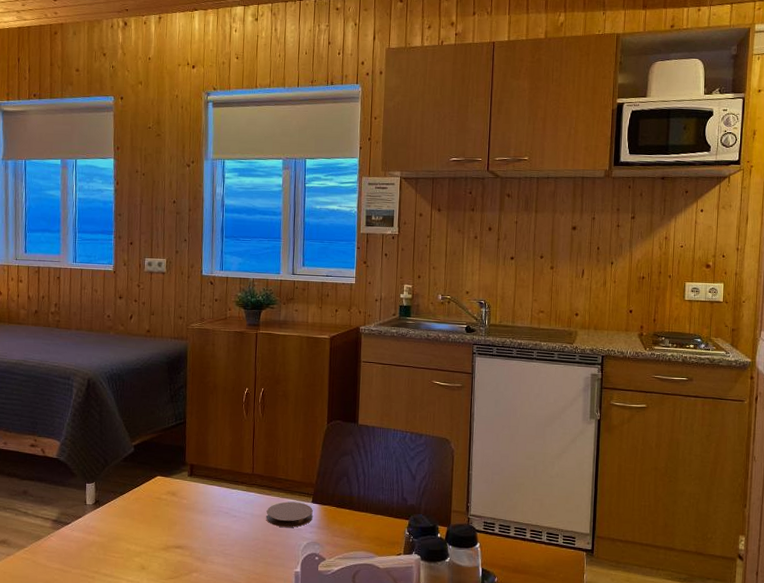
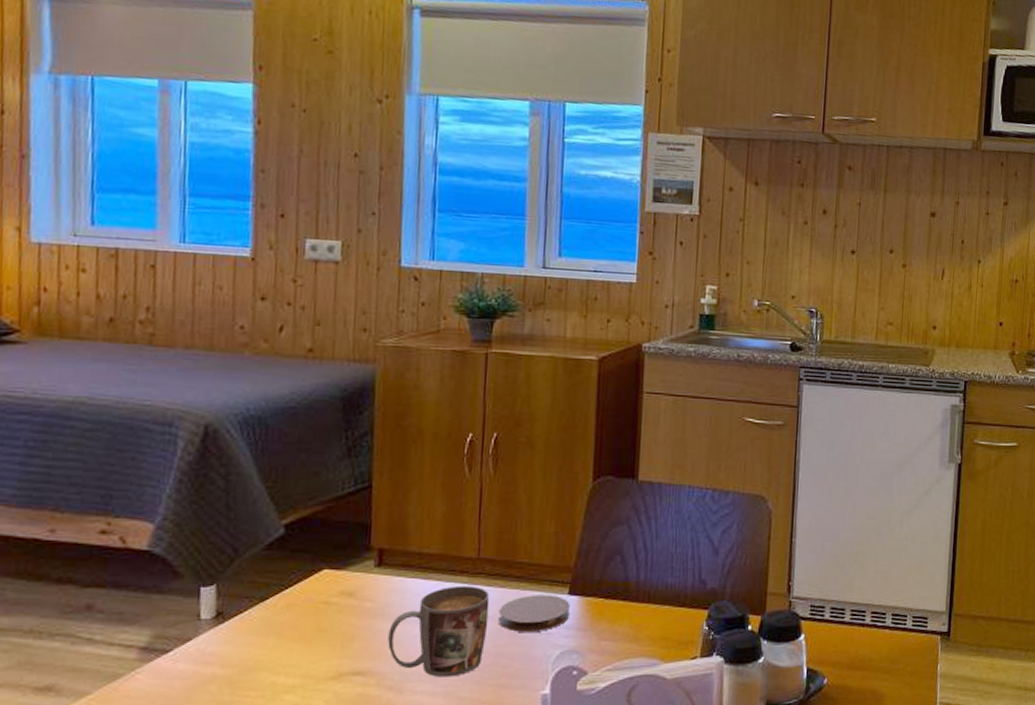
mug: none [196,492,260,555] -> present [387,585,490,678]

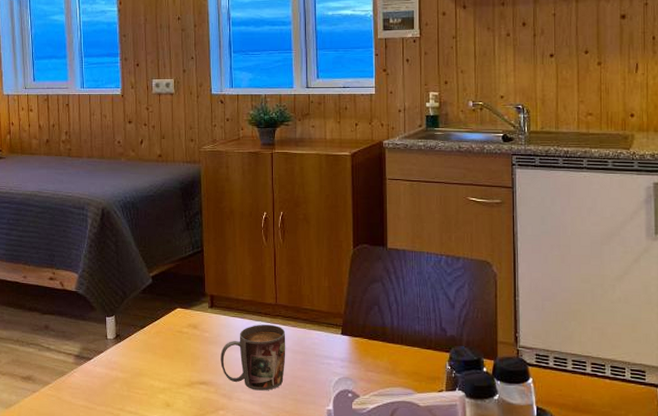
coaster: present [498,595,571,632] -> none [293,334,344,362]

